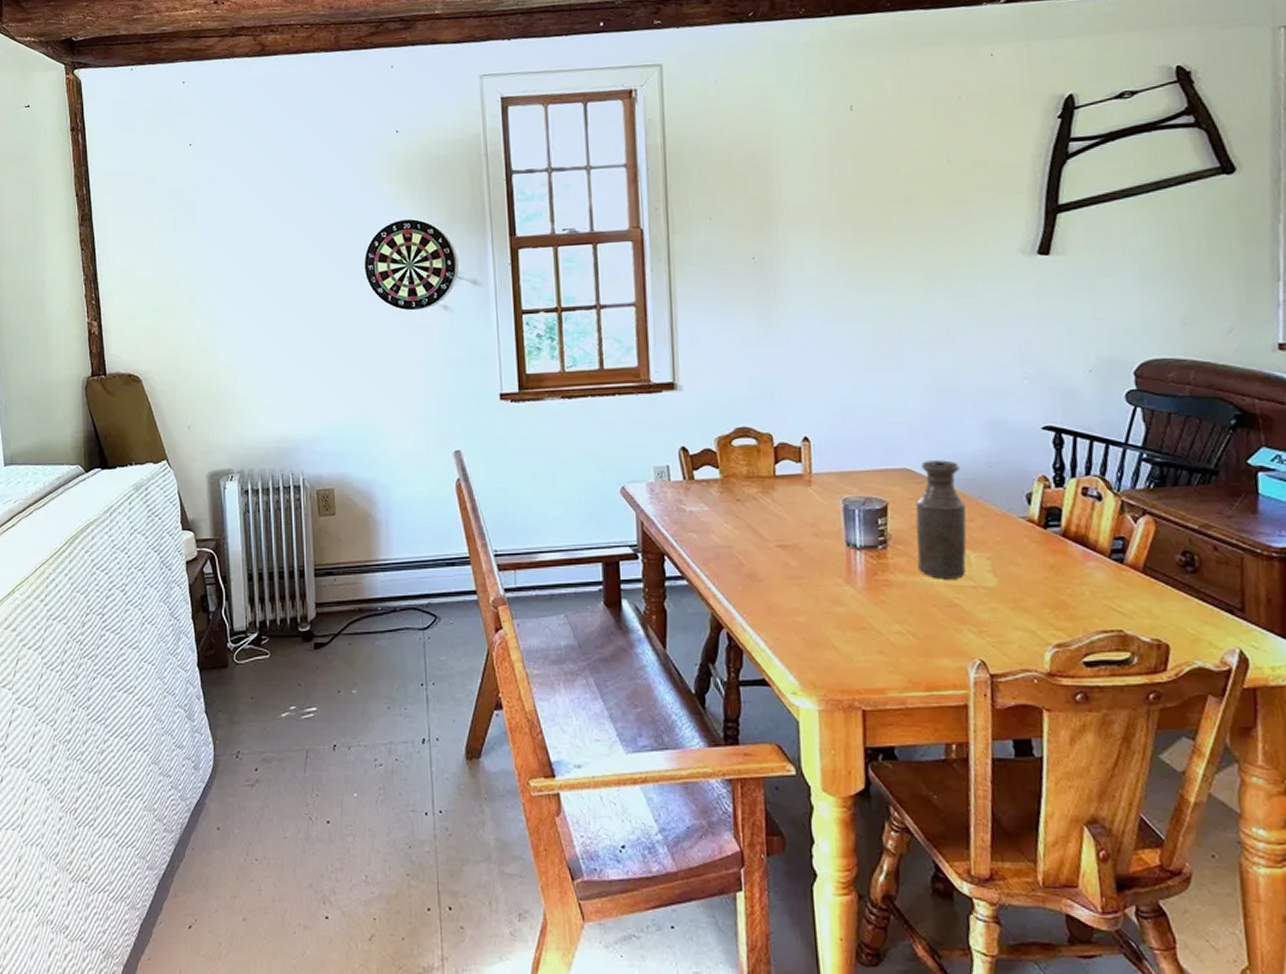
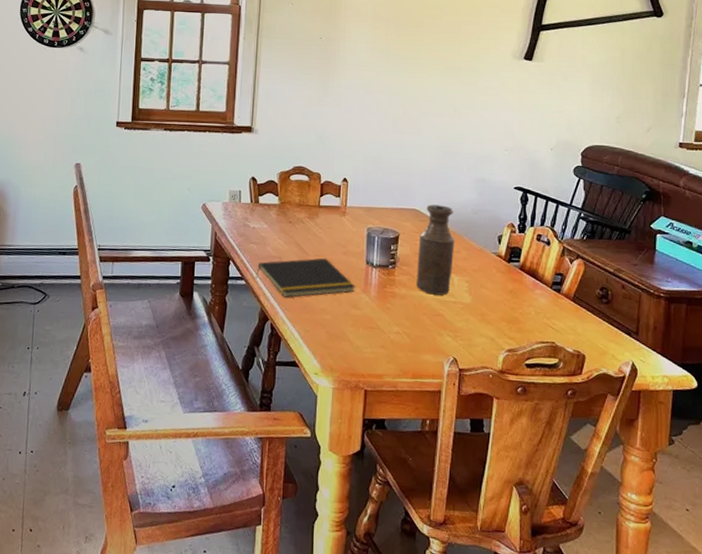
notepad: none [700,542,836,597] -> present [256,258,356,298]

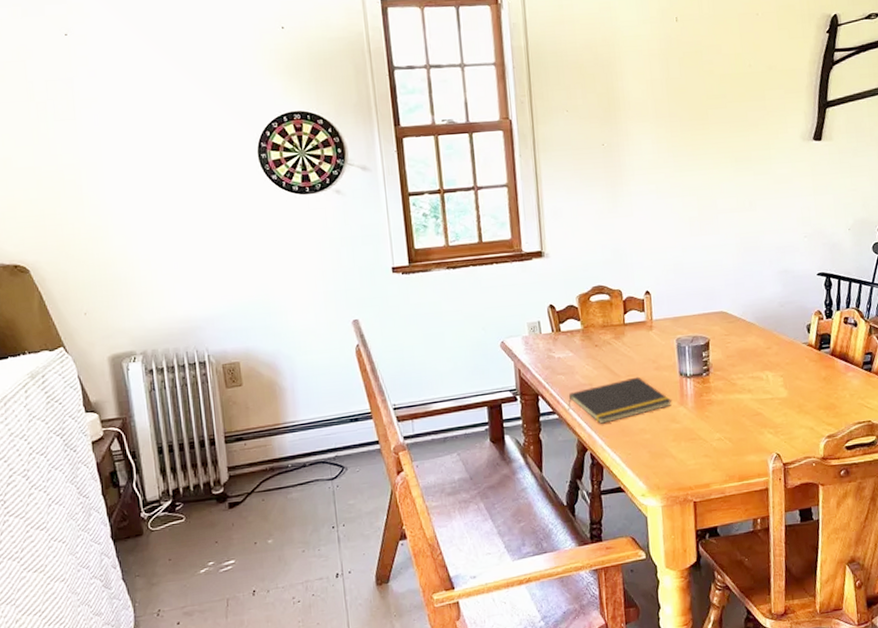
bottle: present [416,204,455,295] -> none [729,303,766,395]

